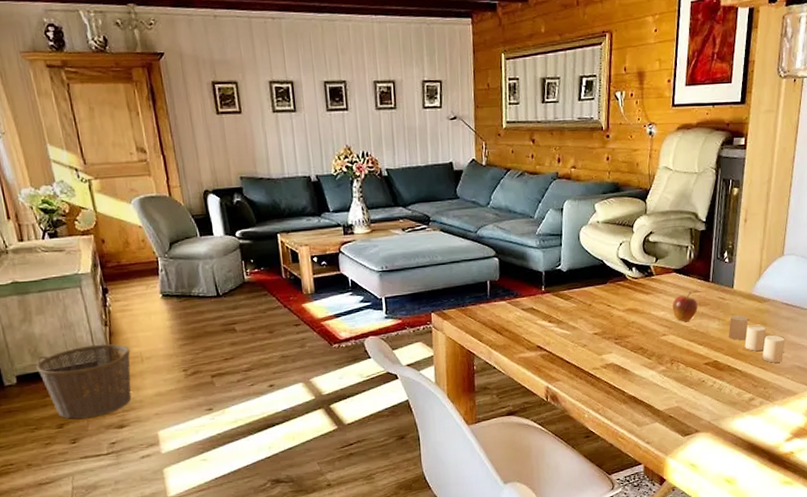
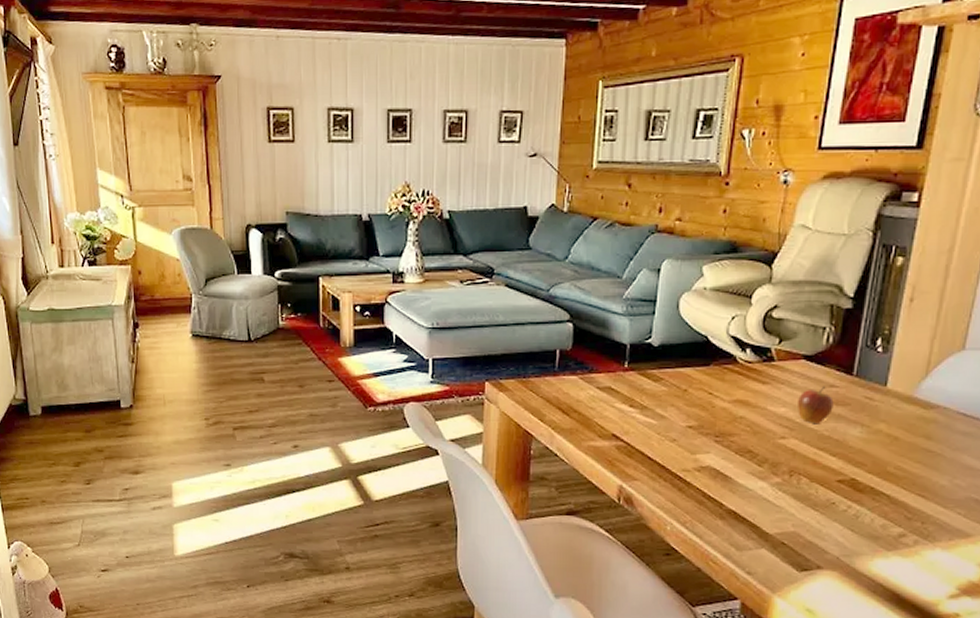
basket: present [36,344,132,420] -> none [61,381,154,460]
candle: present [729,314,785,363] -> none [875,421,959,491]

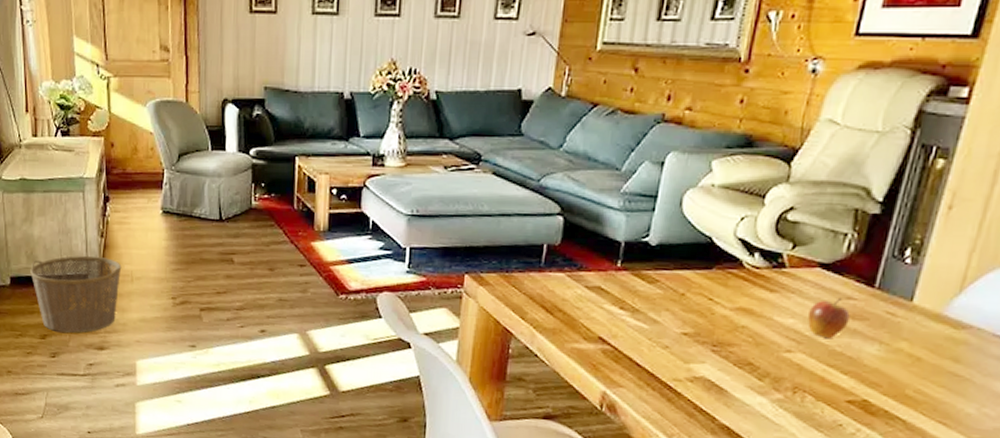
basket: none [61,381,154,460] -> present [30,255,122,334]

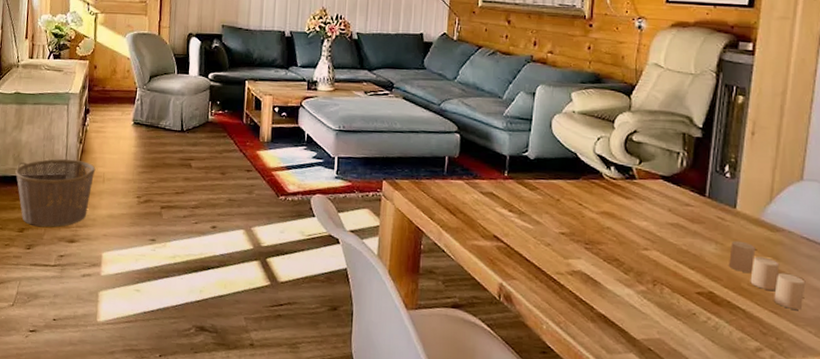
fruit: present [808,297,850,338] -> none [658,204,690,238]
candle: none [893,340,990,420] -> present [729,240,806,310]

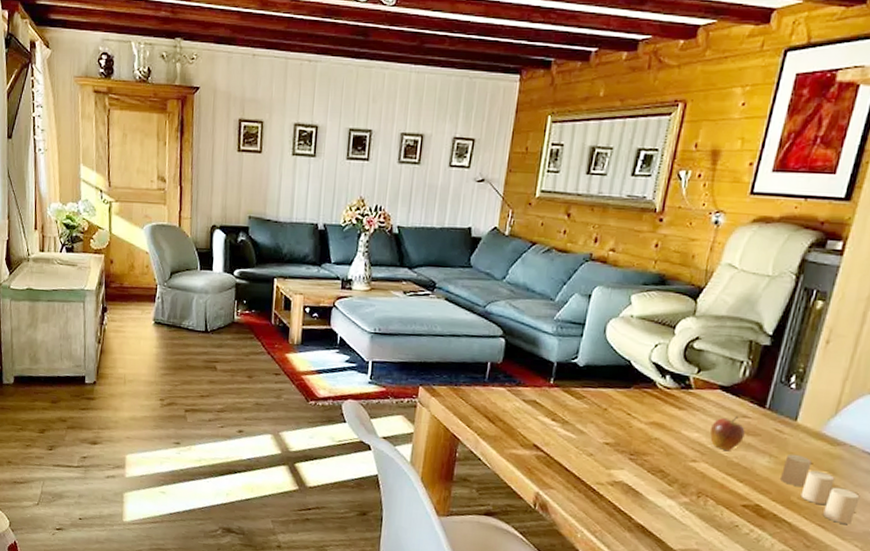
basket: present [15,159,96,227] -> none [32,359,116,429]
fruit: none [658,204,690,238] -> present [710,416,745,450]

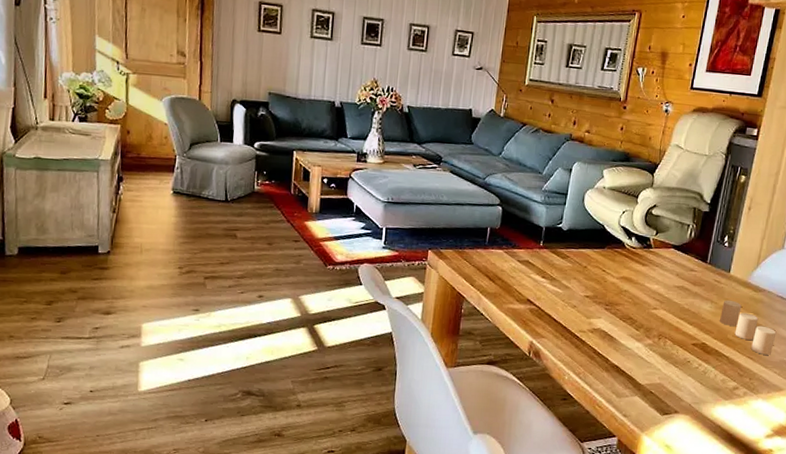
fruit: present [710,416,745,450] -> none [667,270,693,299]

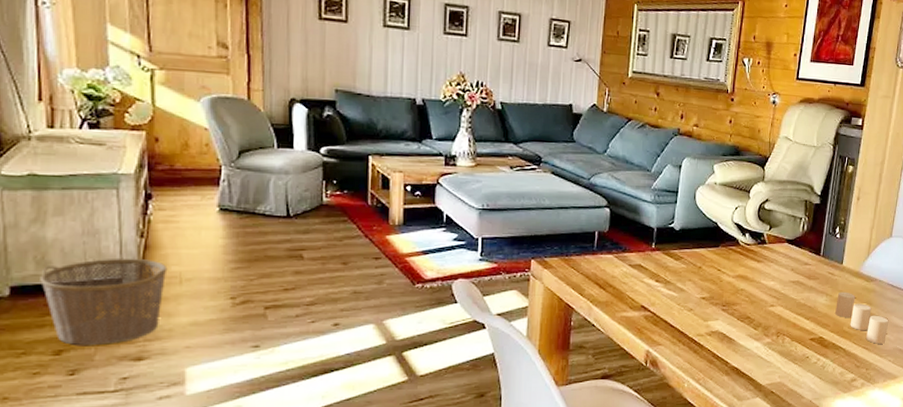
basket: none [39,229,132,300] -> present [40,258,168,346]

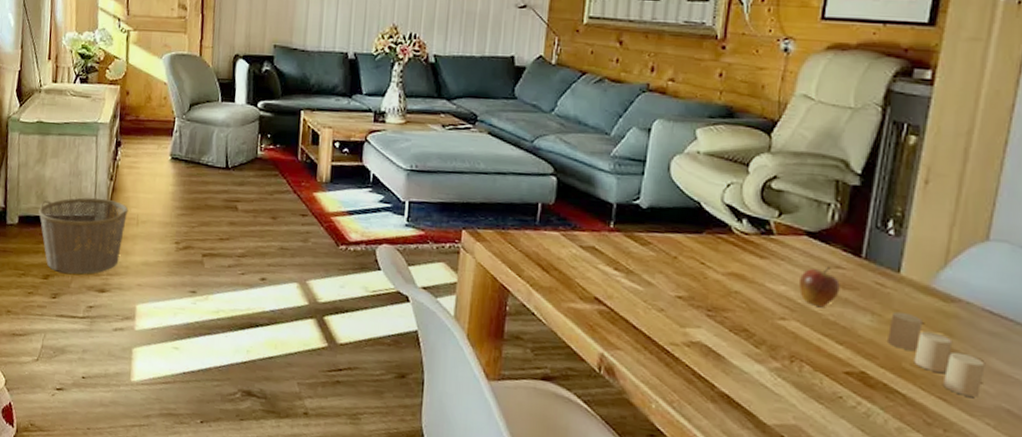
fruit: none [783,264,807,294] -> present [799,266,840,307]

